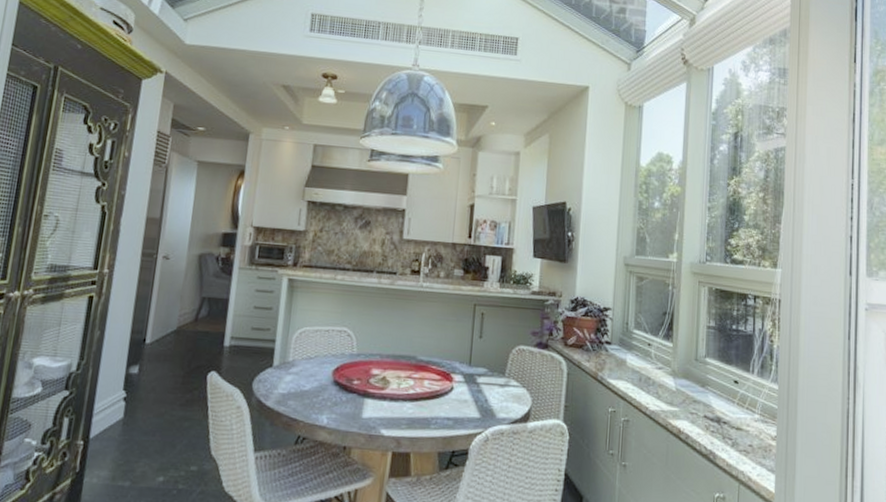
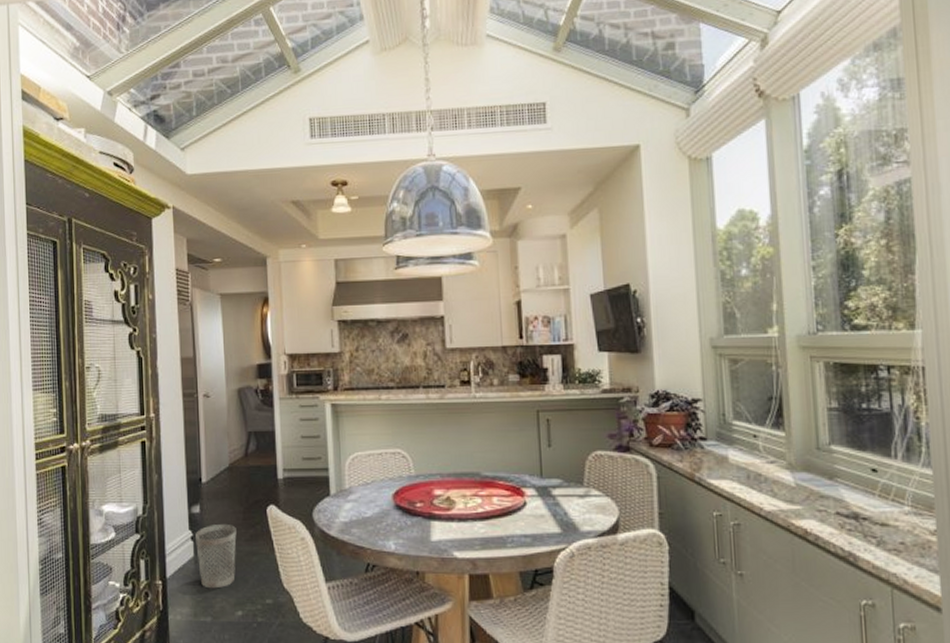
wastebasket: none [125,386,173,453] -> present [195,523,237,589]

